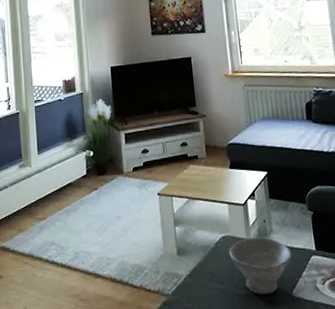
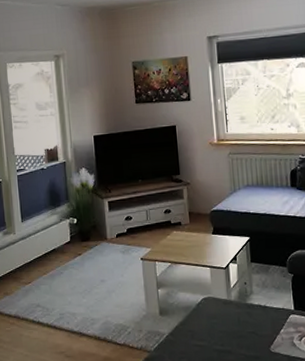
bowl: present [229,237,292,294] -> none [210,298,271,350]

